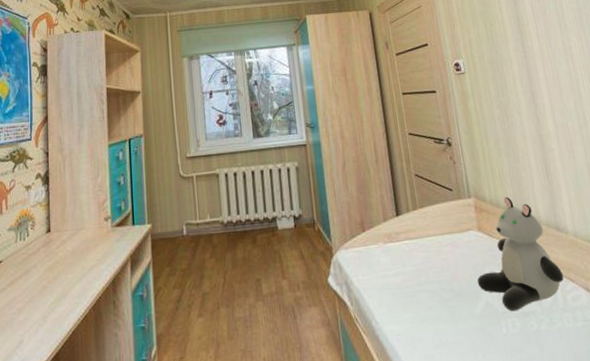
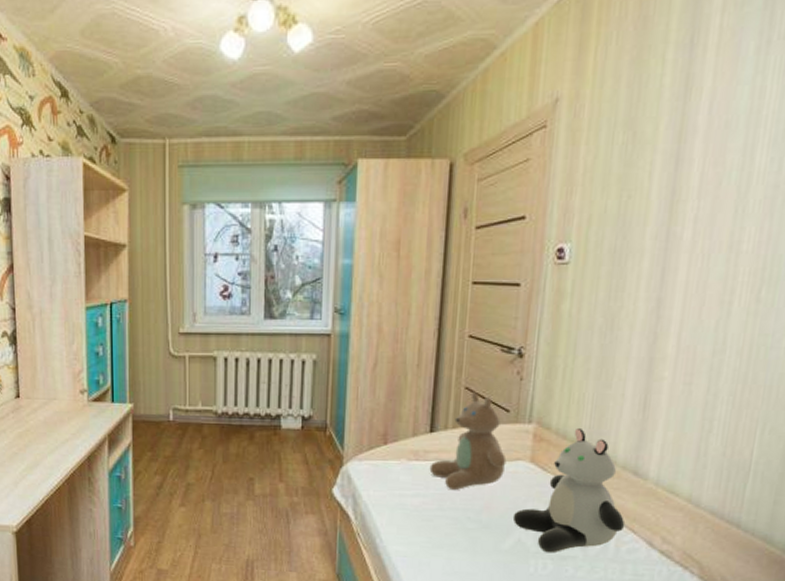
teddy bear: none [402,177,461,265] -> present [429,391,507,490]

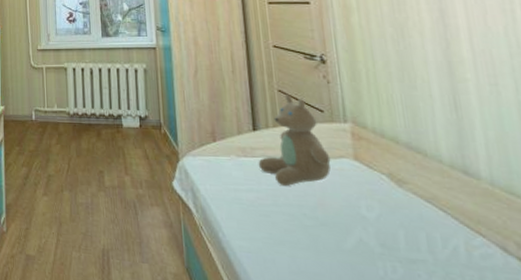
stuffed animal: present [512,427,625,553] -> none [348,126,471,256]

